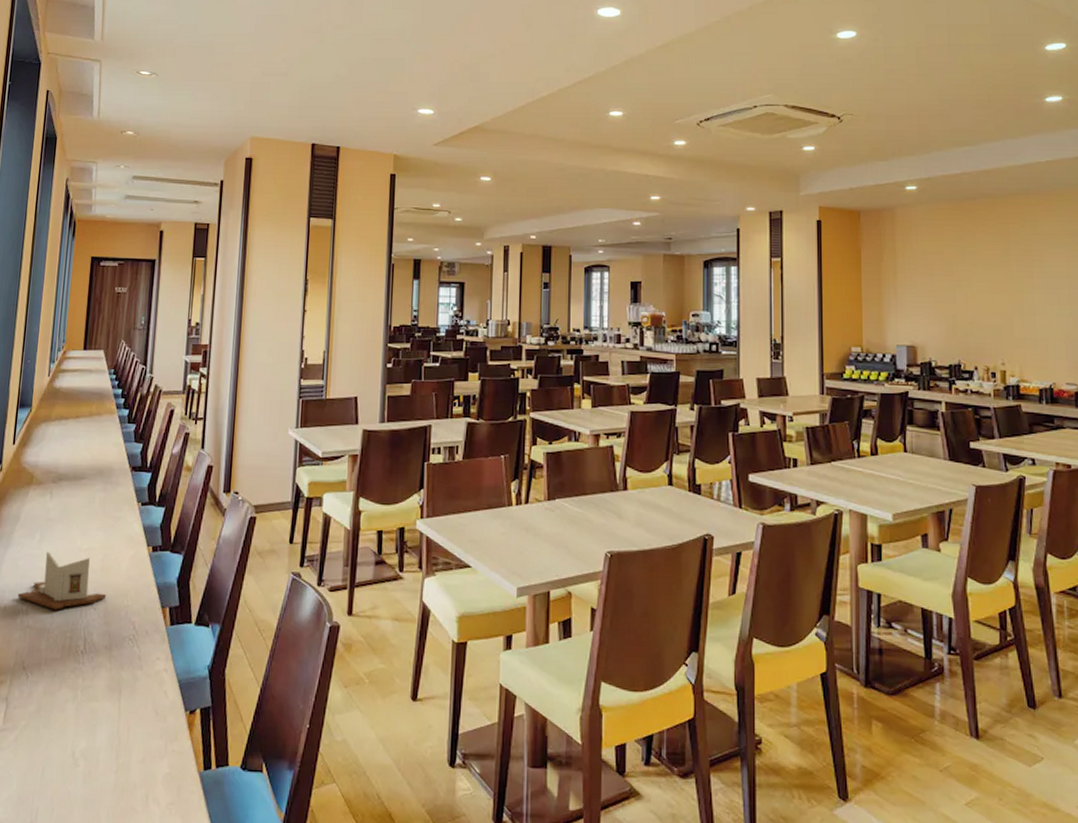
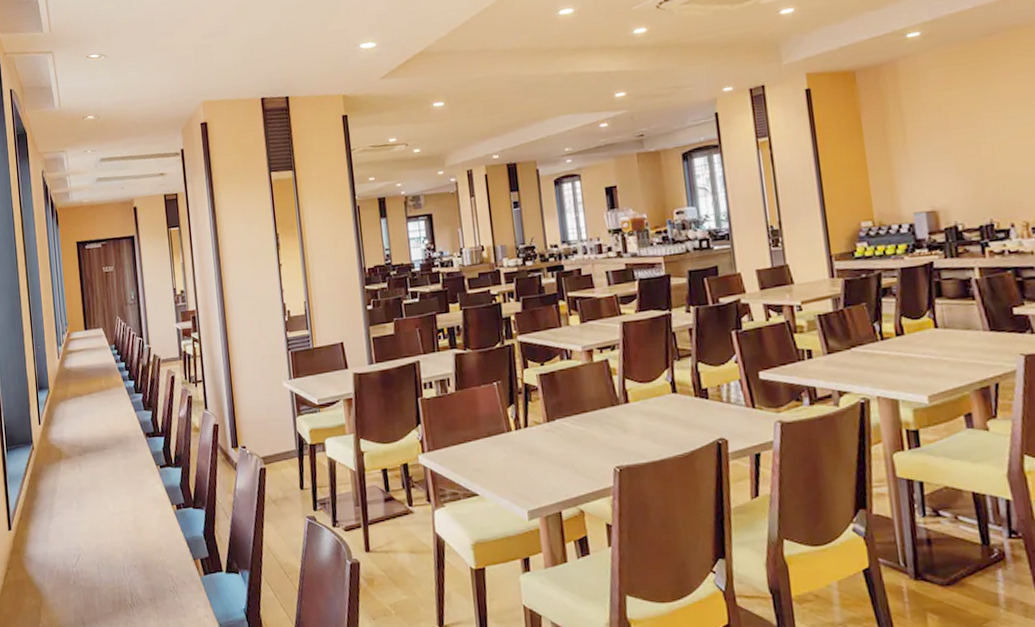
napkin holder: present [17,551,106,610] -> none [66,517,143,570]

